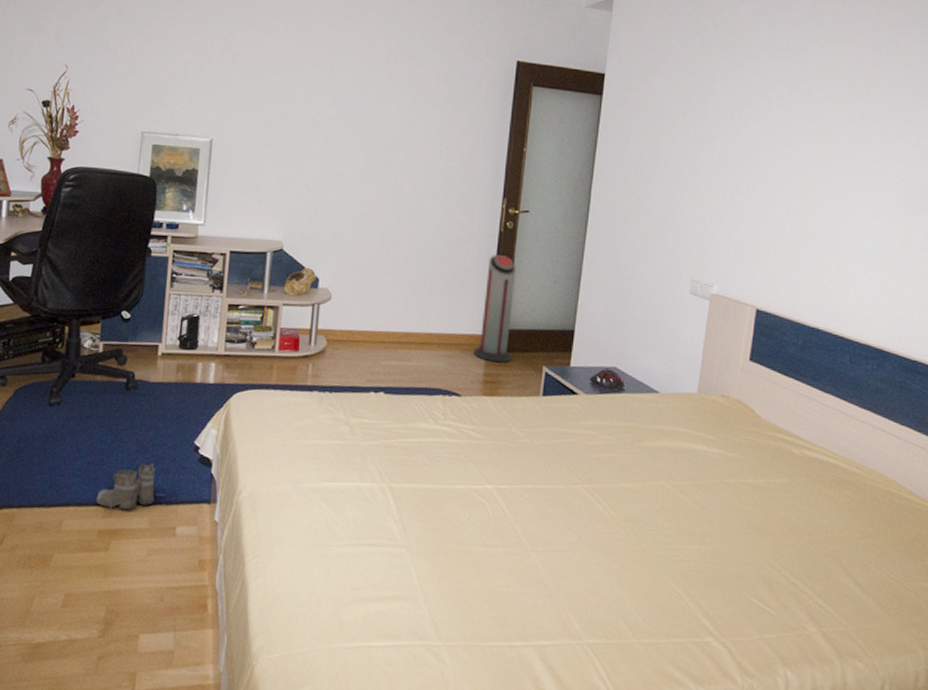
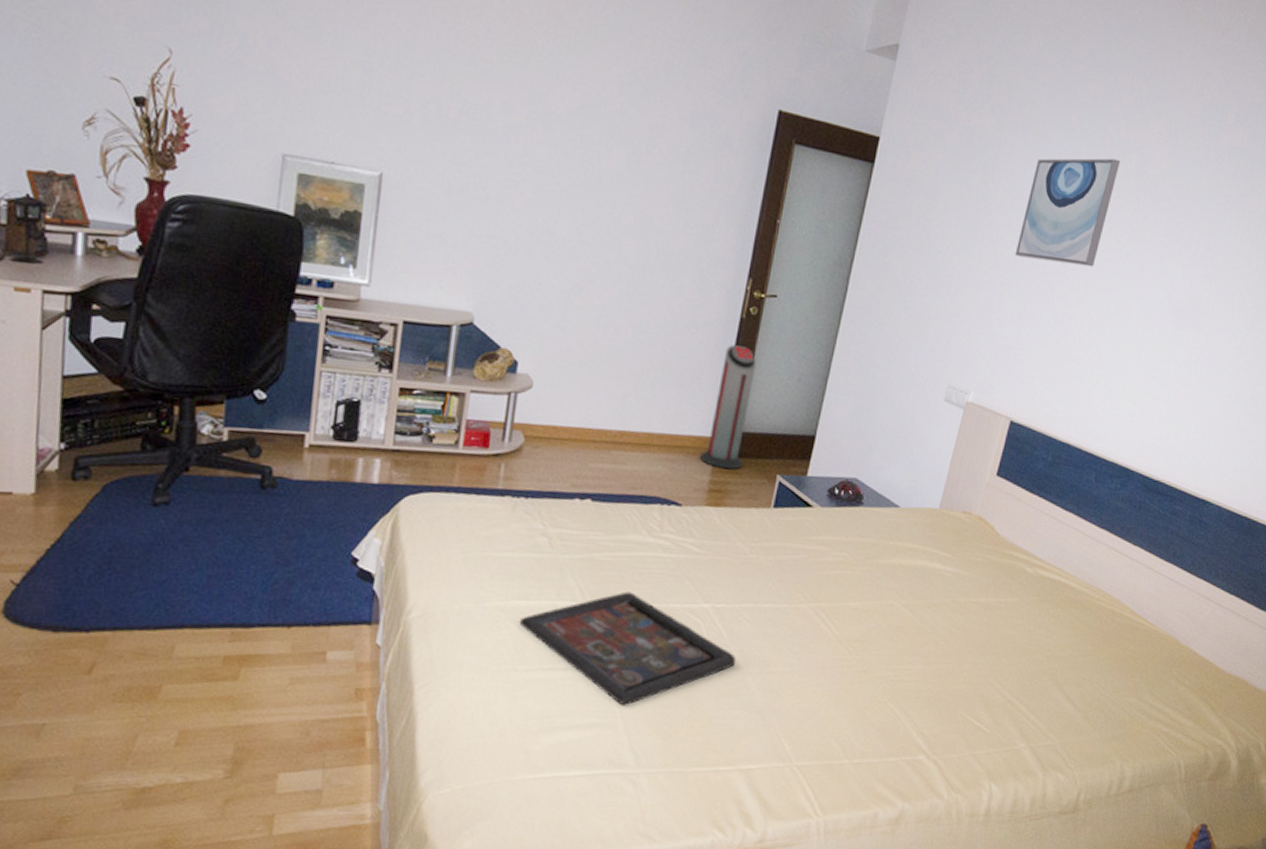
boots: present [96,463,156,512] -> none [220,578,301,635]
decorative tray: none [329,474,521,581] -> present [519,591,737,706]
wall art: none [740,70,830,166] -> present [1014,158,1121,267]

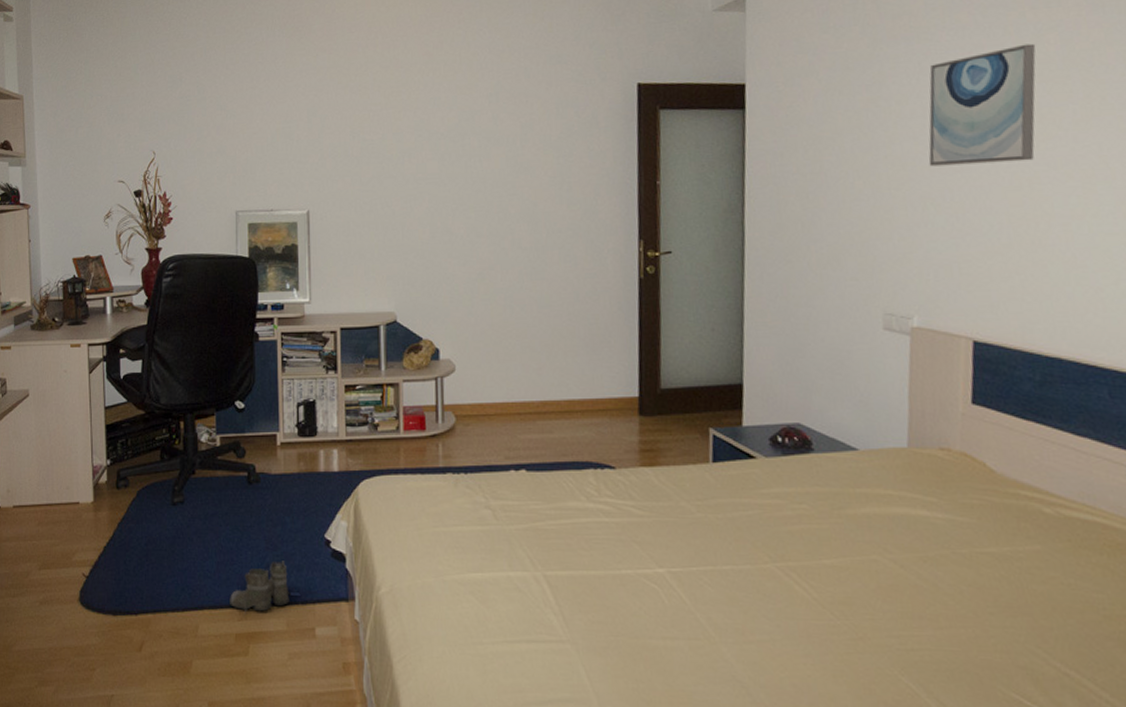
boots: none [220,578,301,635] -> present [230,561,291,614]
decorative tray: present [519,591,737,706] -> none [477,559,706,680]
air purifier: present [699,345,757,470] -> none [624,305,671,428]

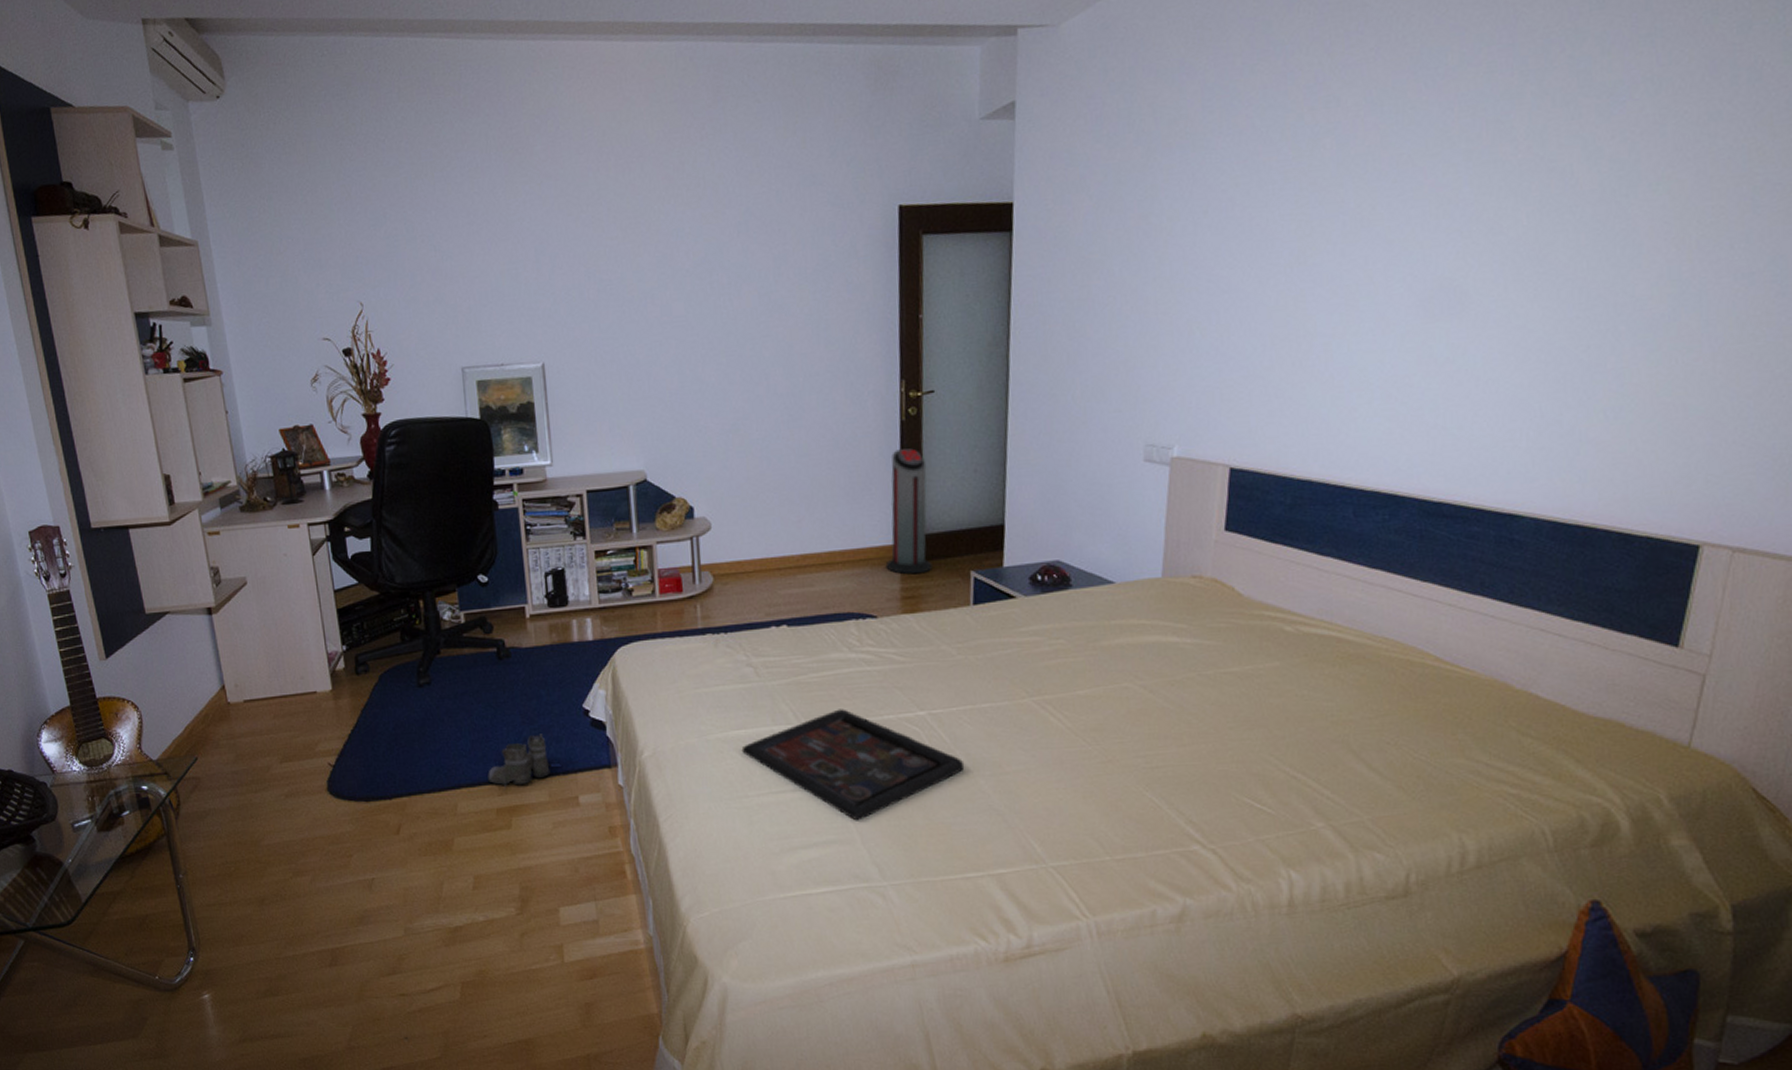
decorative tray: none [477,559,706,680] -> present [741,709,965,821]
air purifier: none [624,305,671,428] -> present [885,448,932,575]
wall art: present [928,43,1036,167] -> none [1197,149,1312,288]

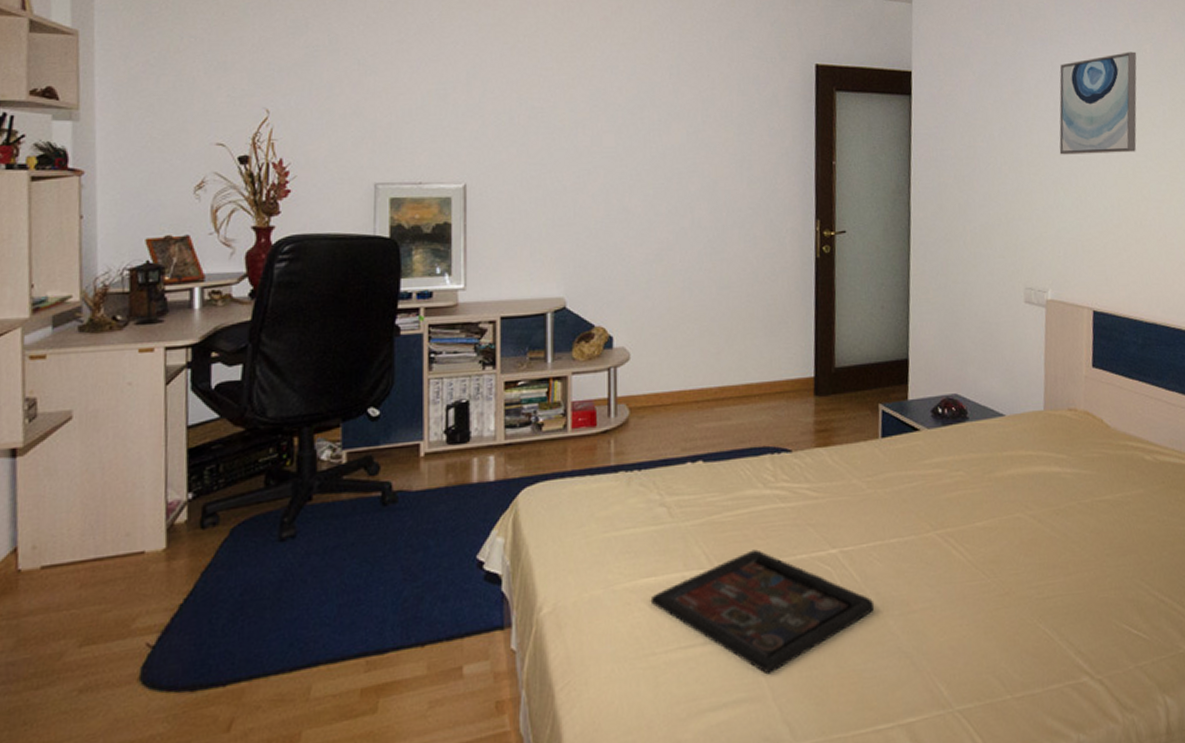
boots: present [487,733,551,789] -> none [354,592,433,663]
air purifier: present [885,448,932,575] -> none [800,284,844,408]
wall art: none [1197,149,1312,288] -> present [1059,51,1137,155]

